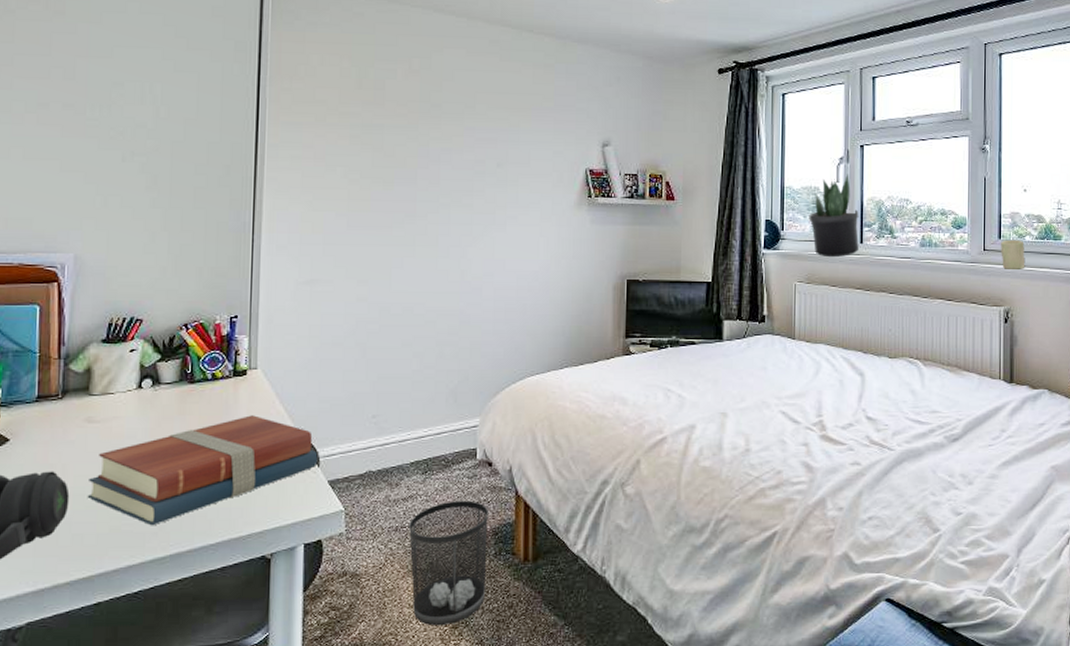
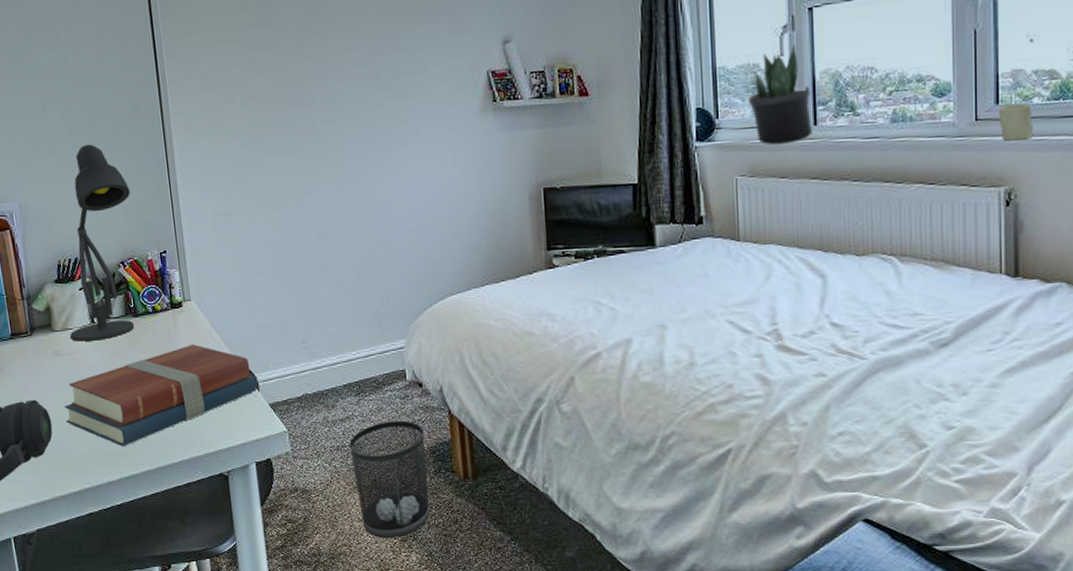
desk lamp: none [110,200,207,407] -> present [70,144,135,342]

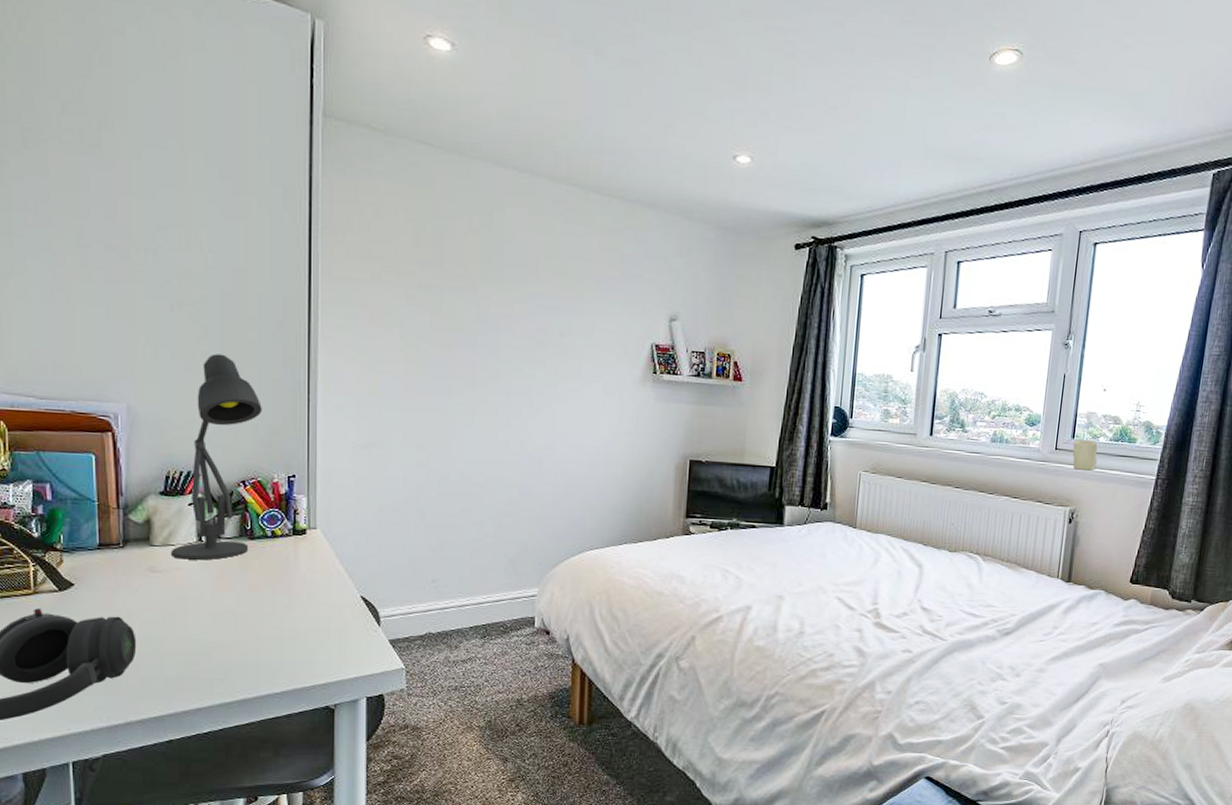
books: present [65,344,258,447] -> none [153,573,379,673]
waste bin: present [349,420,430,539] -> none [468,665,545,779]
planter: present [748,44,812,146] -> none [879,363,931,449]

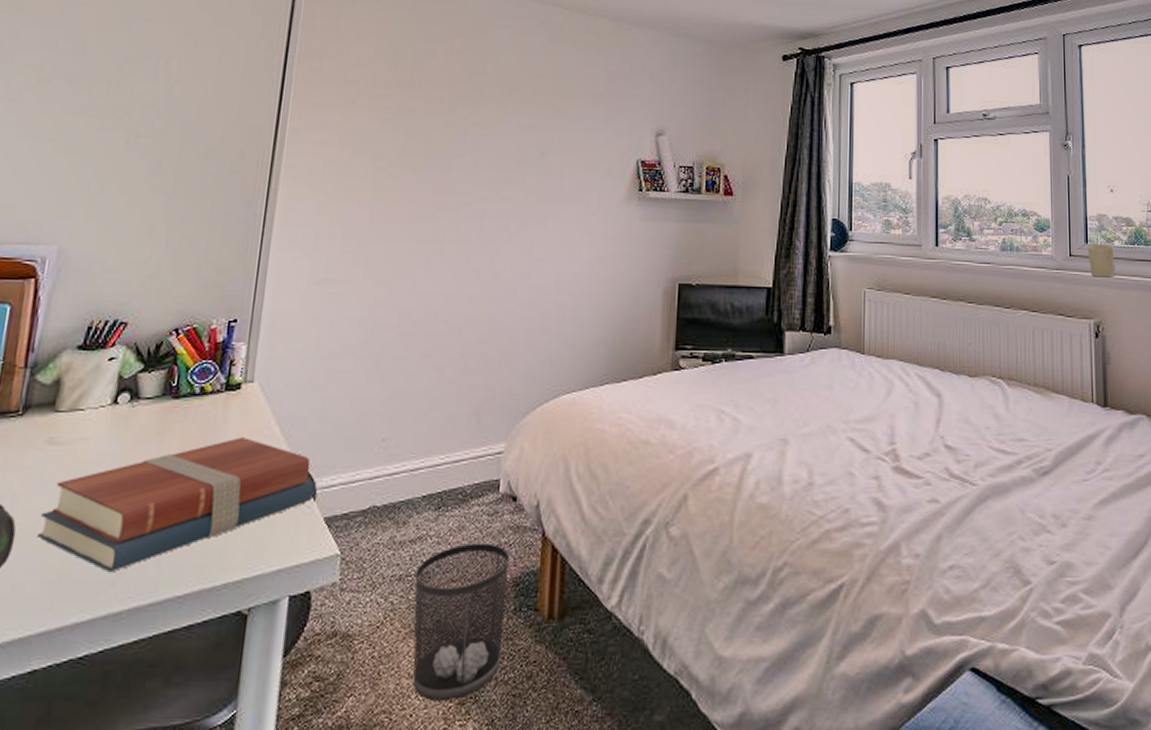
books: none [153,573,379,673] -> present [36,437,315,573]
desk lamp: present [171,353,262,560] -> none [78,187,210,427]
waste bin: none [468,665,545,779] -> present [413,543,510,702]

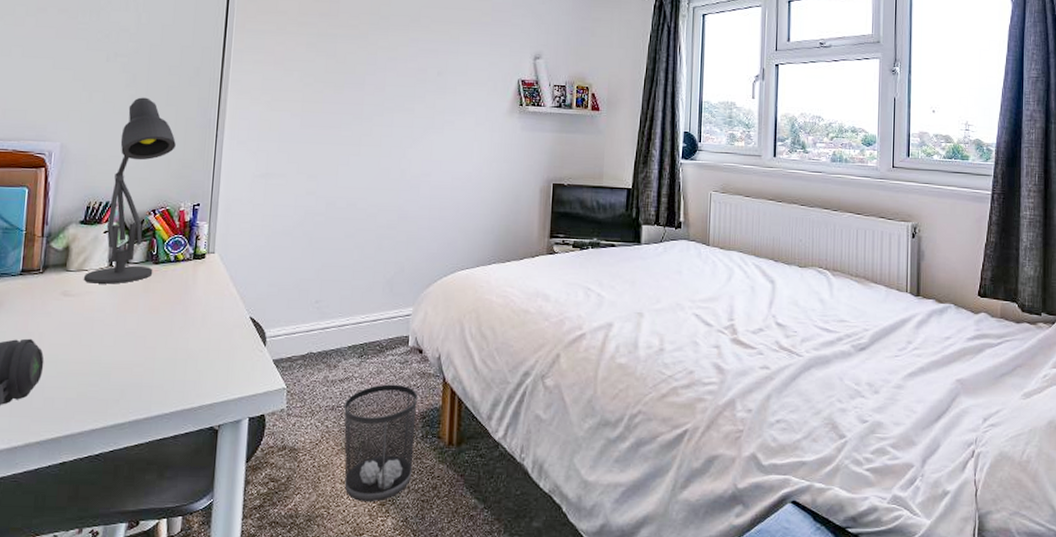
books: present [36,437,315,573] -> none [59,296,265,394]
desk lamp: none [78,187,210,427] -> present [84,97,176,284]
candle: present [1088,244,1115,278] -> none [909,158,933,187]

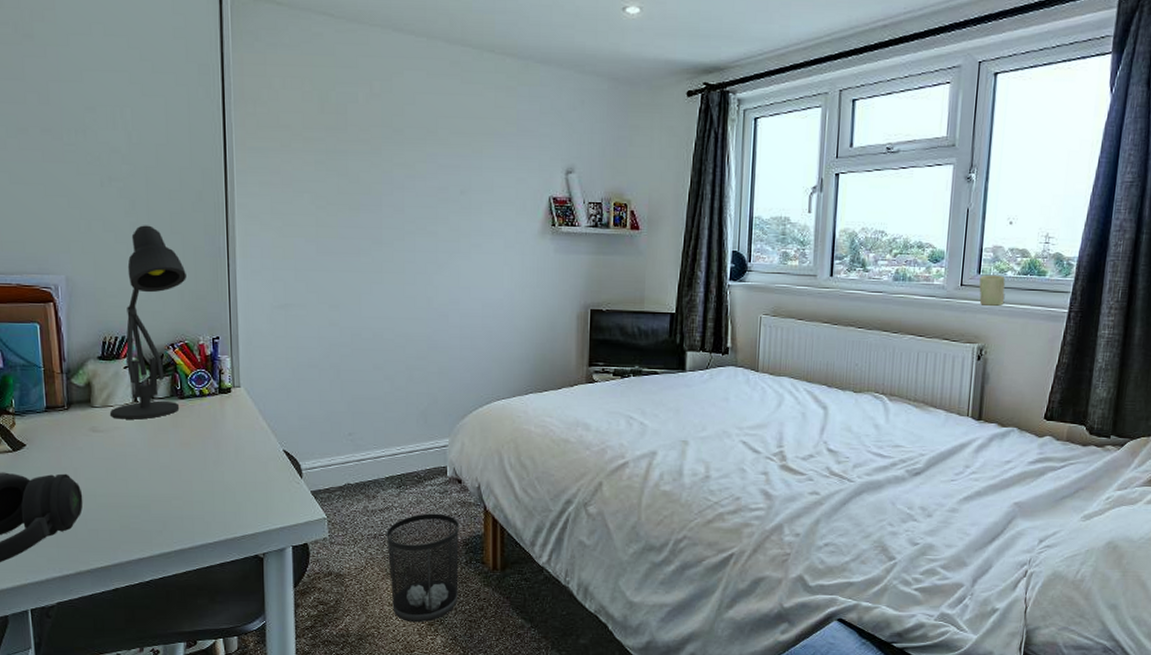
candle: none [909,158,933,187] -> present [979,274,1005,306]

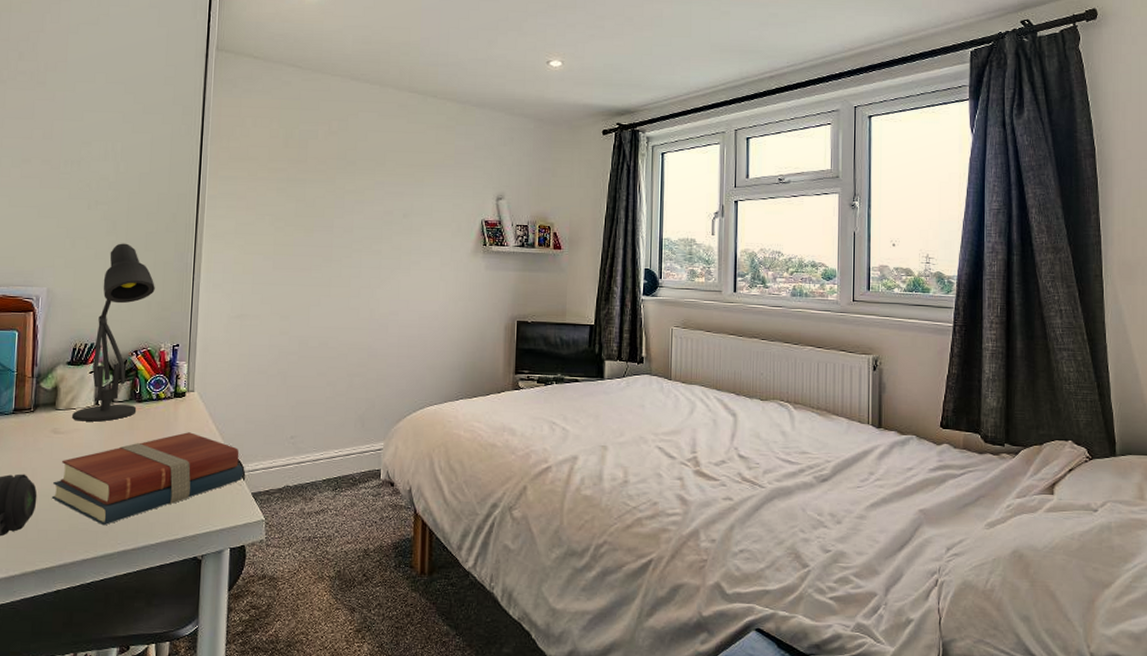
books: none [98,430,301,525] -> present [51,432,244,526]
waste bin: present [387,513,459,623] -> none [320,516,390,629]
candle: present [979,274,1005,306] -> none [870,291,894,320]

